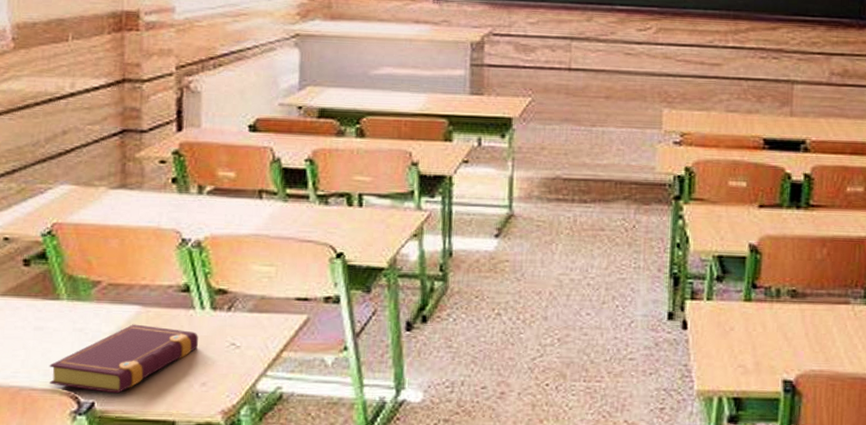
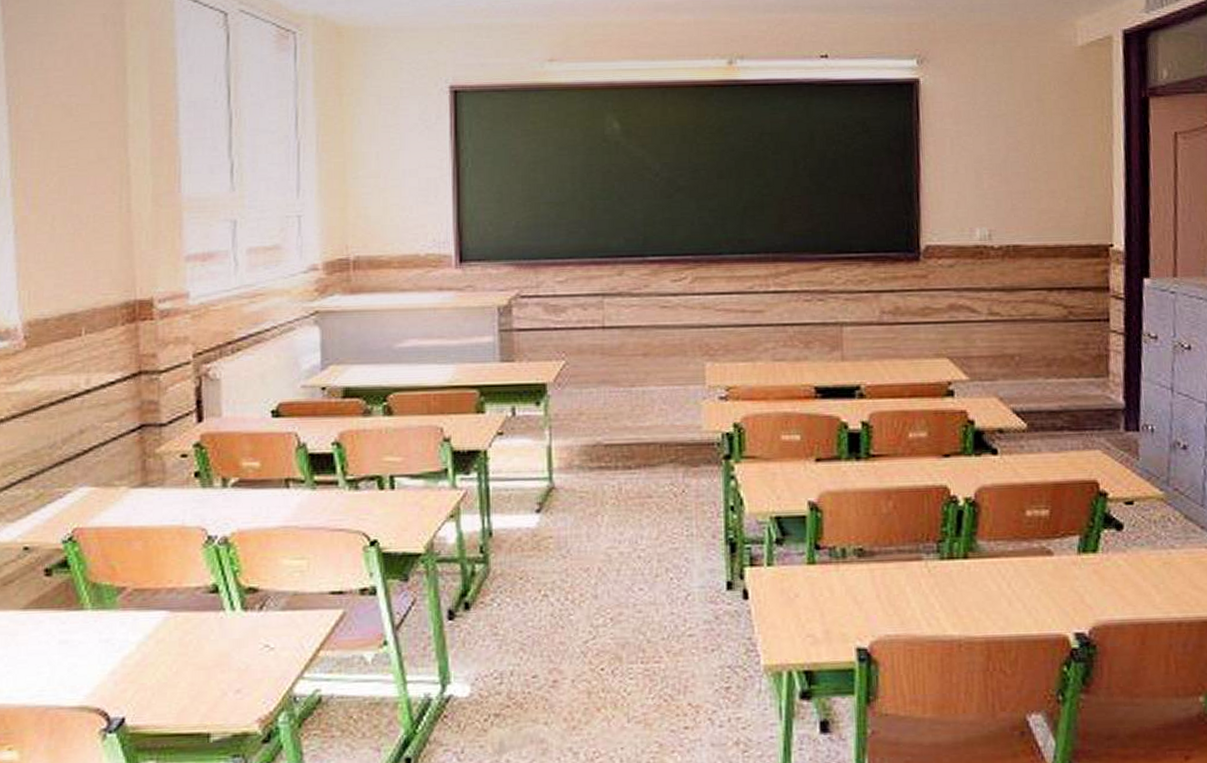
book: present [49,324,198,394] -> none [76,631,230,708]

